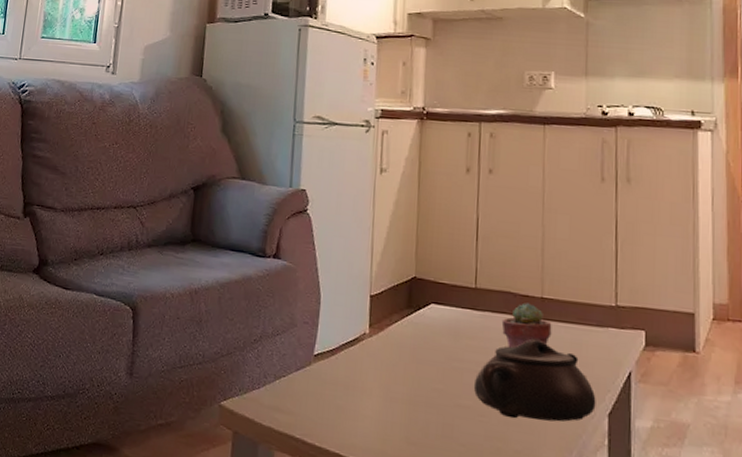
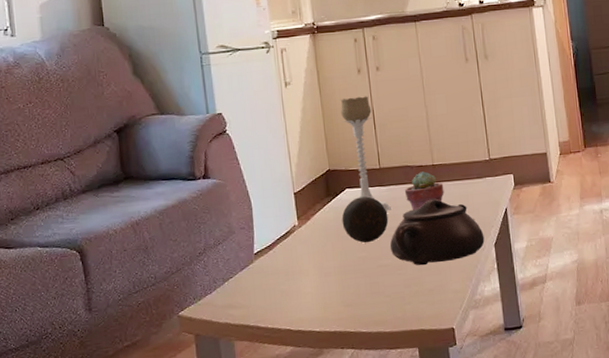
decorative ball: none [420,316,477,375] -> present [341,196,389,243]
candle holder: none [439,198,482,341] -> present [340,96,391,211]

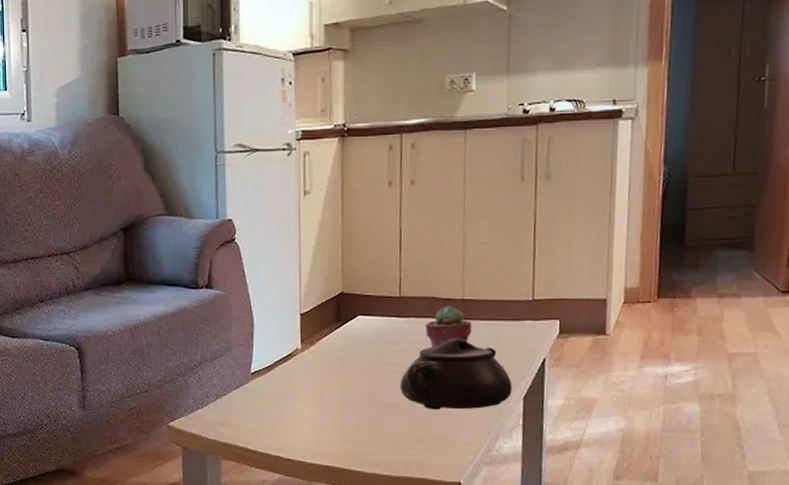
candle holder: present [340,96,391,211] -> none [363,213,407,345]
decorative ball: present [341,196,389,243] -> none [349,326,402,378]

